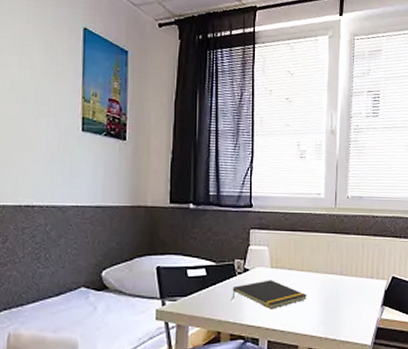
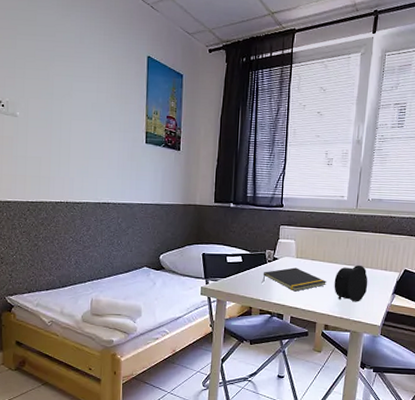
alarm clock: none [316,273,354,318] -> present [334,265,368,302]

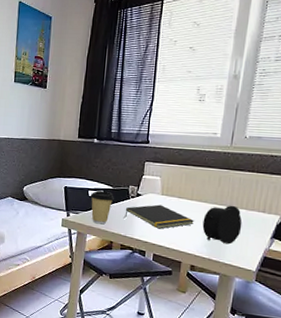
coffee cup: none [229,256,252,291] -> present [90,190,114,225]

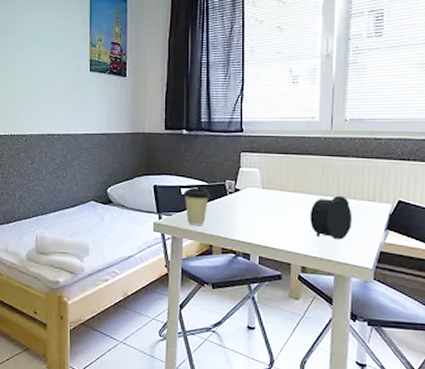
notepad: present [124,204,195,229] -> none [223,199,301,228]

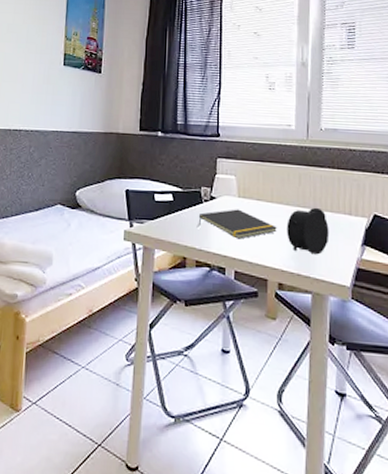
coffee cup: present [184,187,210,226] -> none [157,193,185,236]
notepad: none [223,199,301,228] -> present [198,209,278,239]

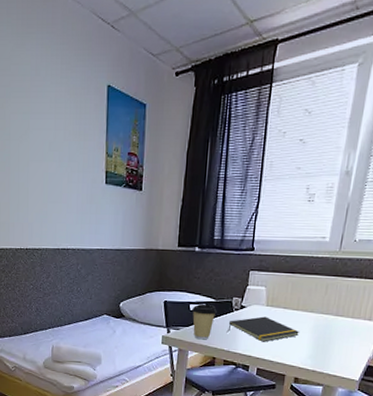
coffee cup: none [157,193,185,236] -> present [192,303,217,340]
alarm clock: present [287,207,330,255] -> none [307,314,348,355]

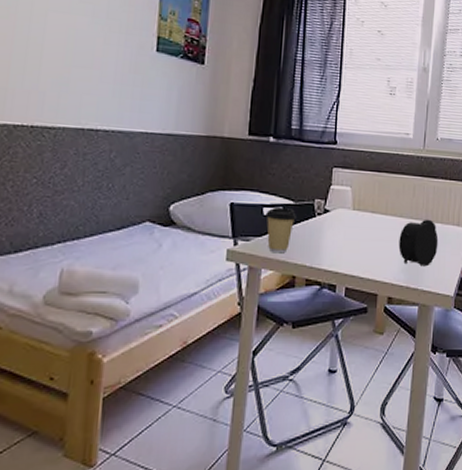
notepad: present [227,316,300,342] -> none [309,222,391,254]
alarm clock: none [307,314,348,355] -> present [398,219,439,267]

